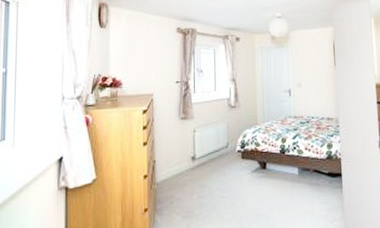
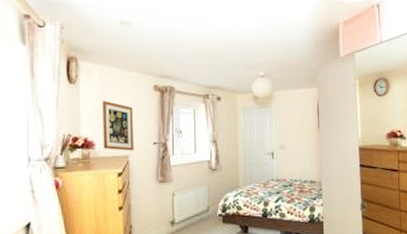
wall art: none [130,43,158,90] -> present [102,101,134,151]

